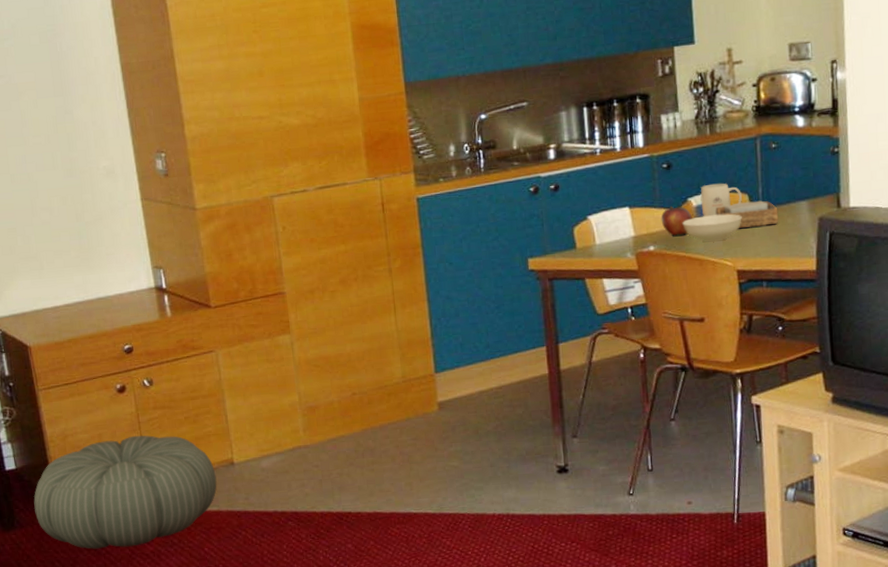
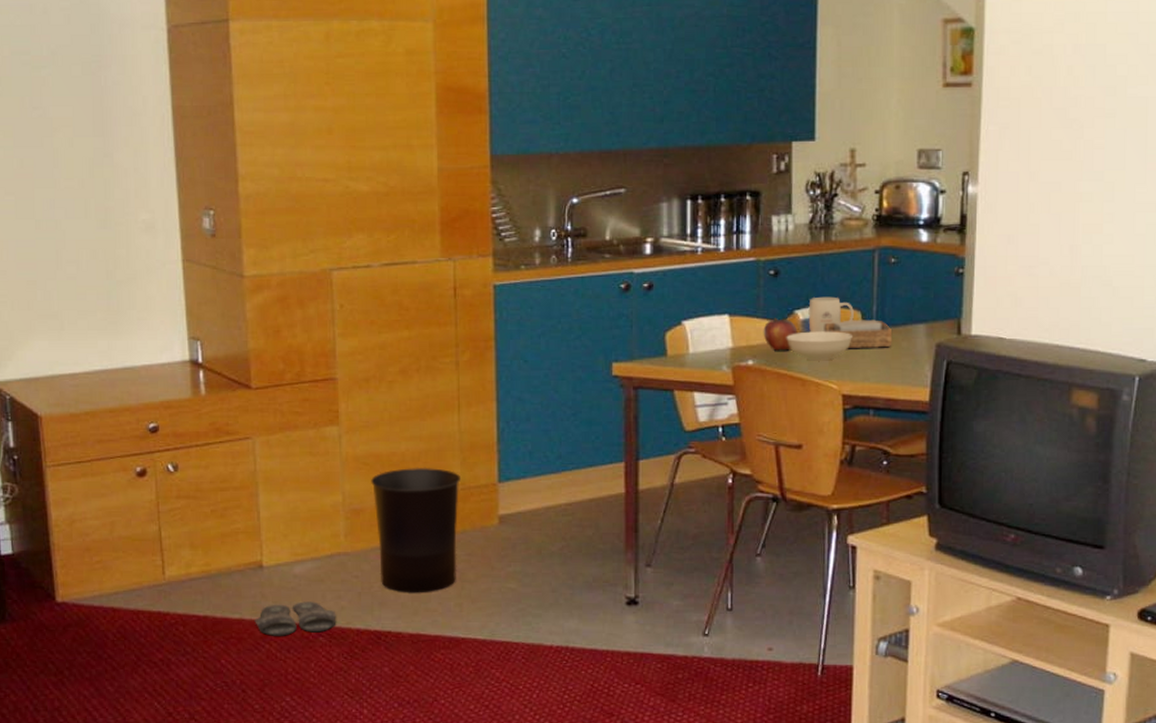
pouf: present [33,435,217,549] -> none [30,526,242,652]
slippers: none [231,491,303,524] -> present [254,601,336,636]
waste bin: none [322,364,405,477] -> present [371,467,462,592]

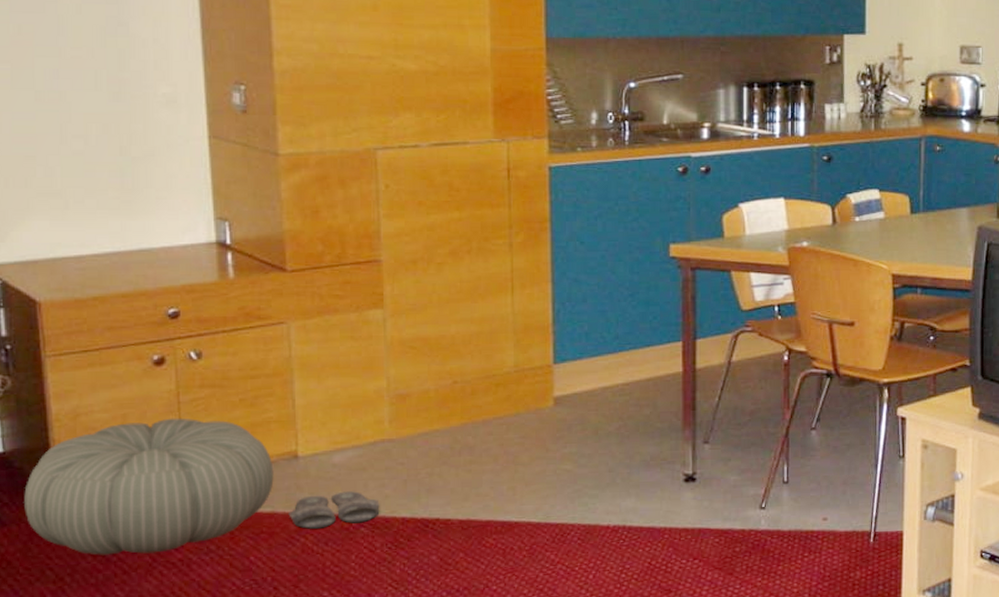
pouf: none [30,526,242,652] -> present [24,418,274,555]
waste bin: present [371,467,462,592] -> none [418,349,515,478]
fruit: present [763,317,798,351] -> none [817,201,850,233]
bowl: present [786,331,852,361] -> none [839,214,901,242]
mug: present [808,296,854,333] -> none [860,181,902,216]
napkin holder: present [824,320,893,349] -> none [874,203,938,231]

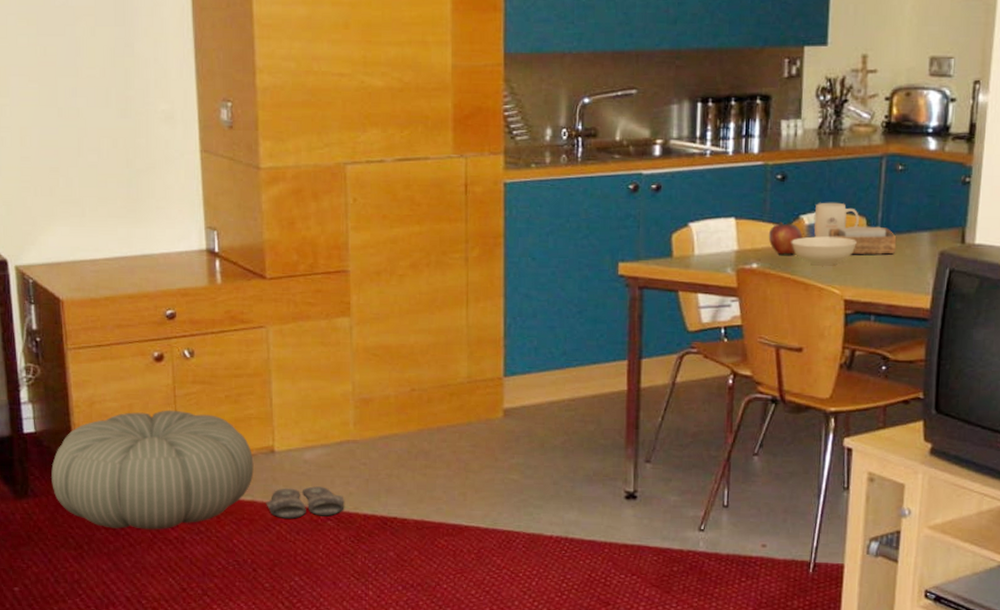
fruit: none [817,201,850,233] -> present [768,221,803,255]
bowl: none [839,214,901,242] -> present [791,236,857,266]
mug: none [860,181,902,216] -> present [813,202,859,238]
napkin holder: none [874,203,938,231] -> present [828,226,897,255]

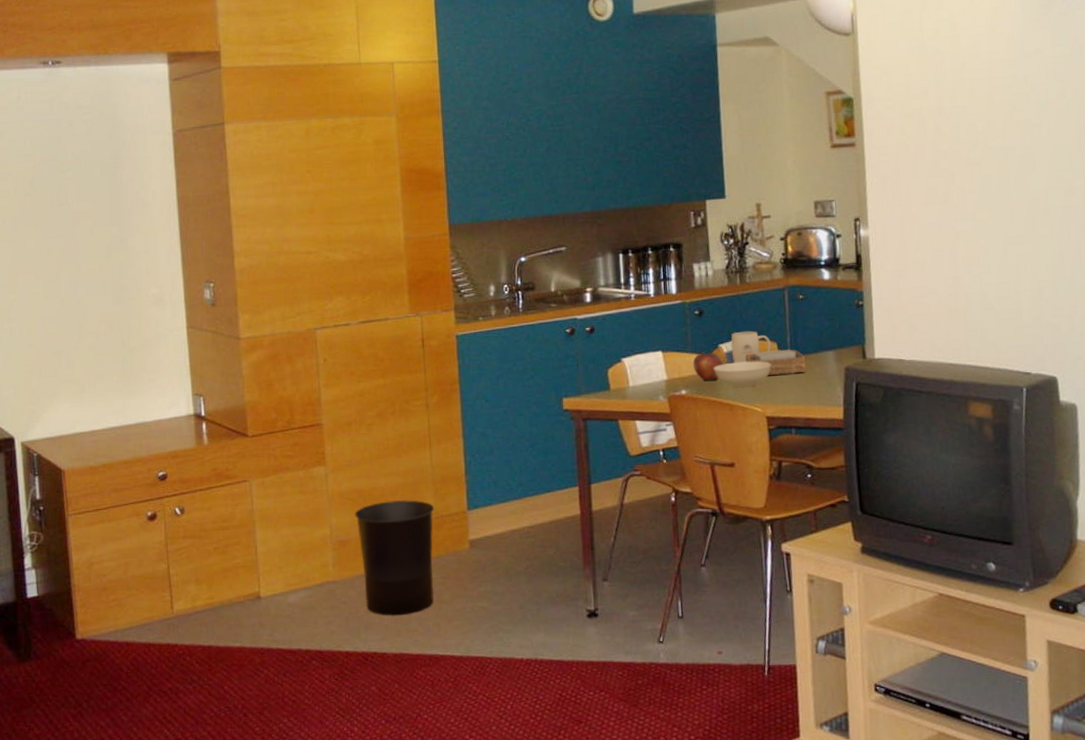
pouf: present [51,410,254,530] -> none [53,565,242,685]
slippers: present [266,486,345,519] -> none [254,628,328,662]
waste bin: none [380,359,468,481] -> present [355,499,435,615]

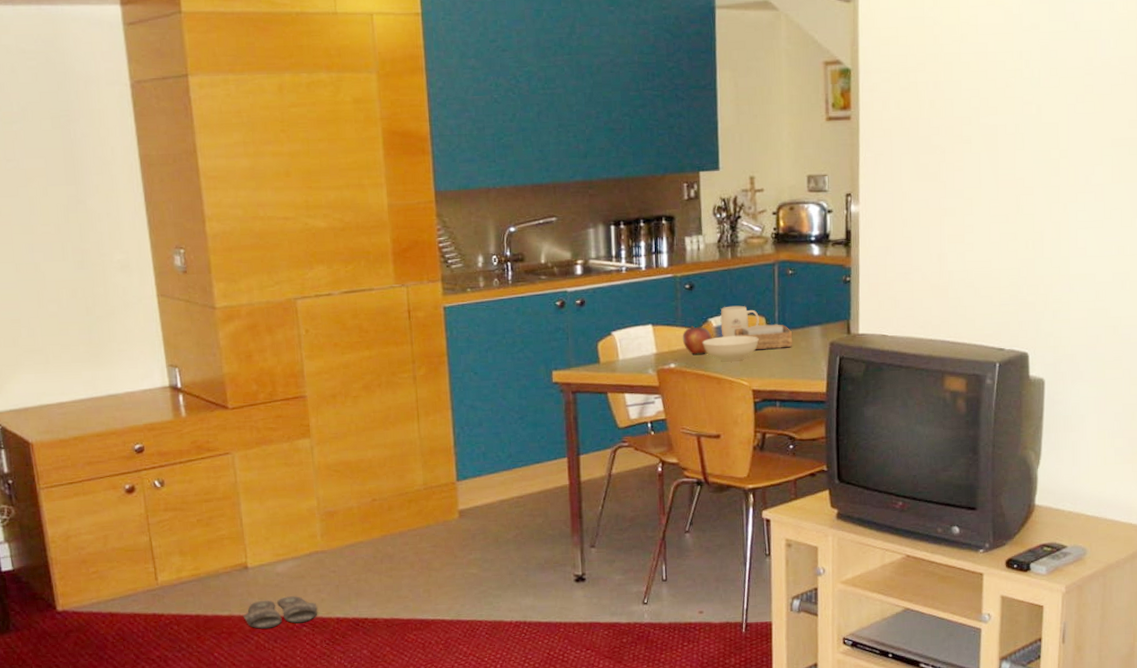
slippers: none [254,628,328,662] -> present [243,596,318,629]
waste bin: present [355,499,435,615] -> none [342,471,424,583]

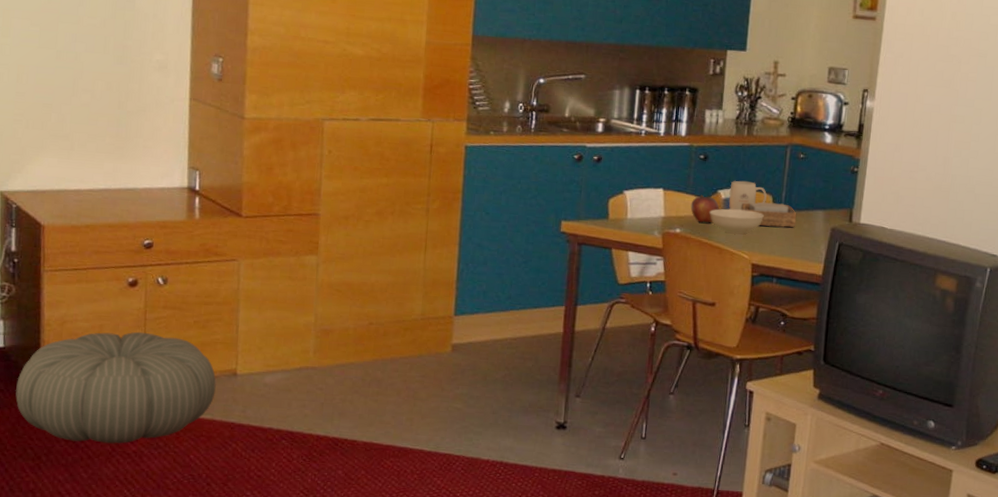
pouf: none [31,537,229,654] -> present [15,331,216,444]
slippers: present [243,596,318,629] -> none [224,408,300,437]

